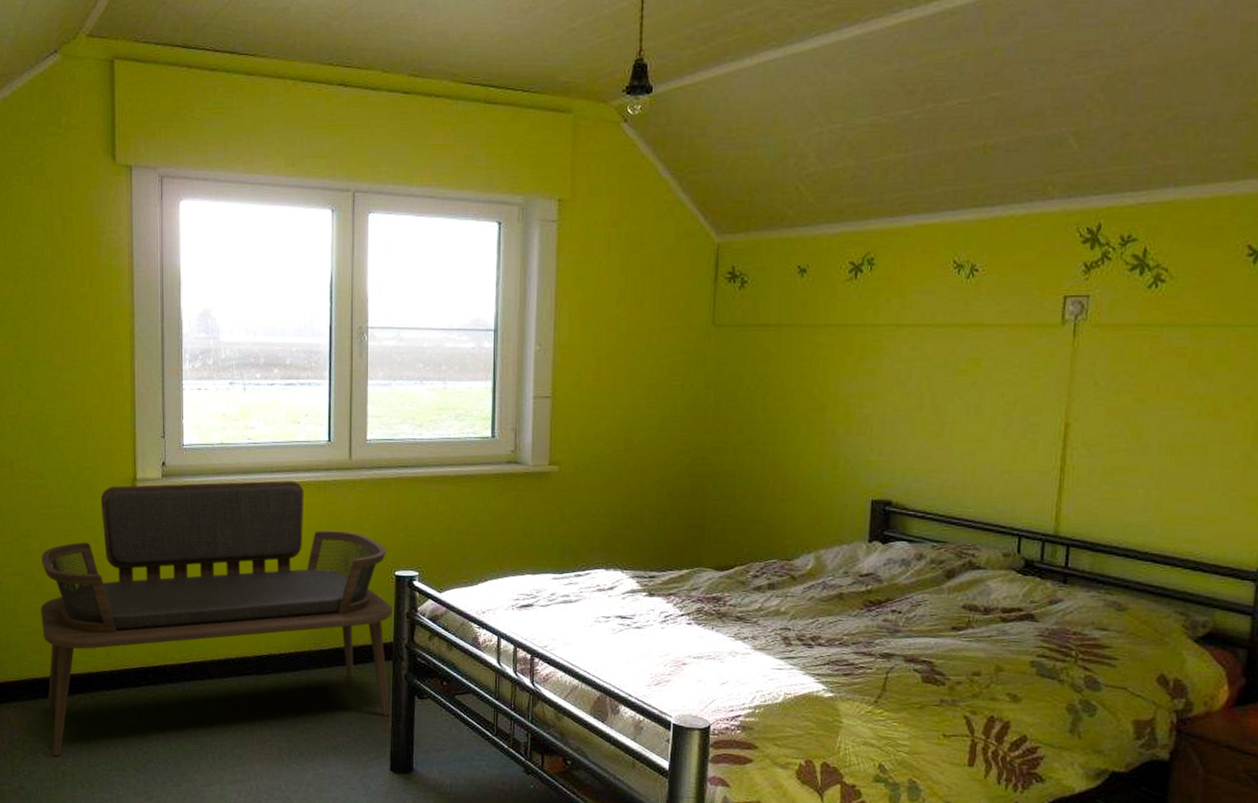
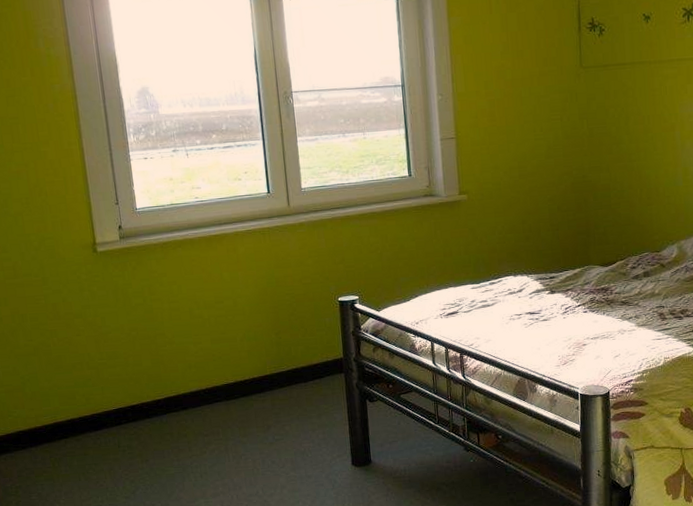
bench: present [41,480,393,757] -> none [13,230,346,497]

